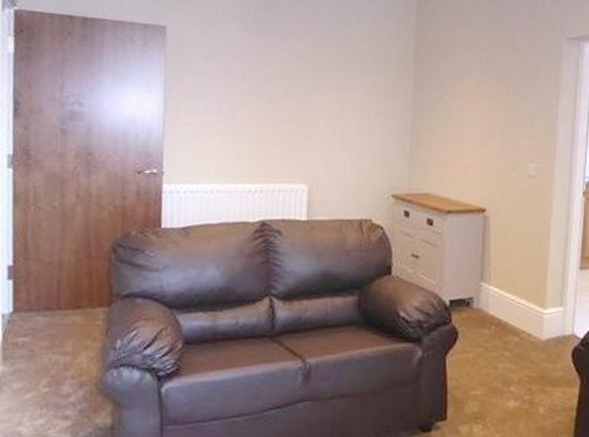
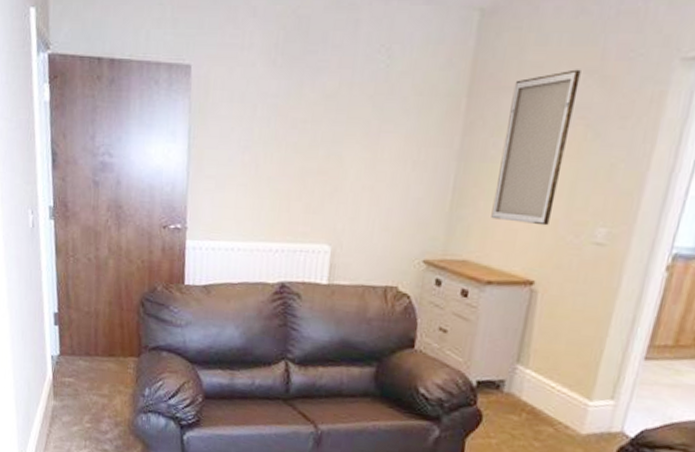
wall art: none [444,43,498,163] -> present [491,69,581,226]

